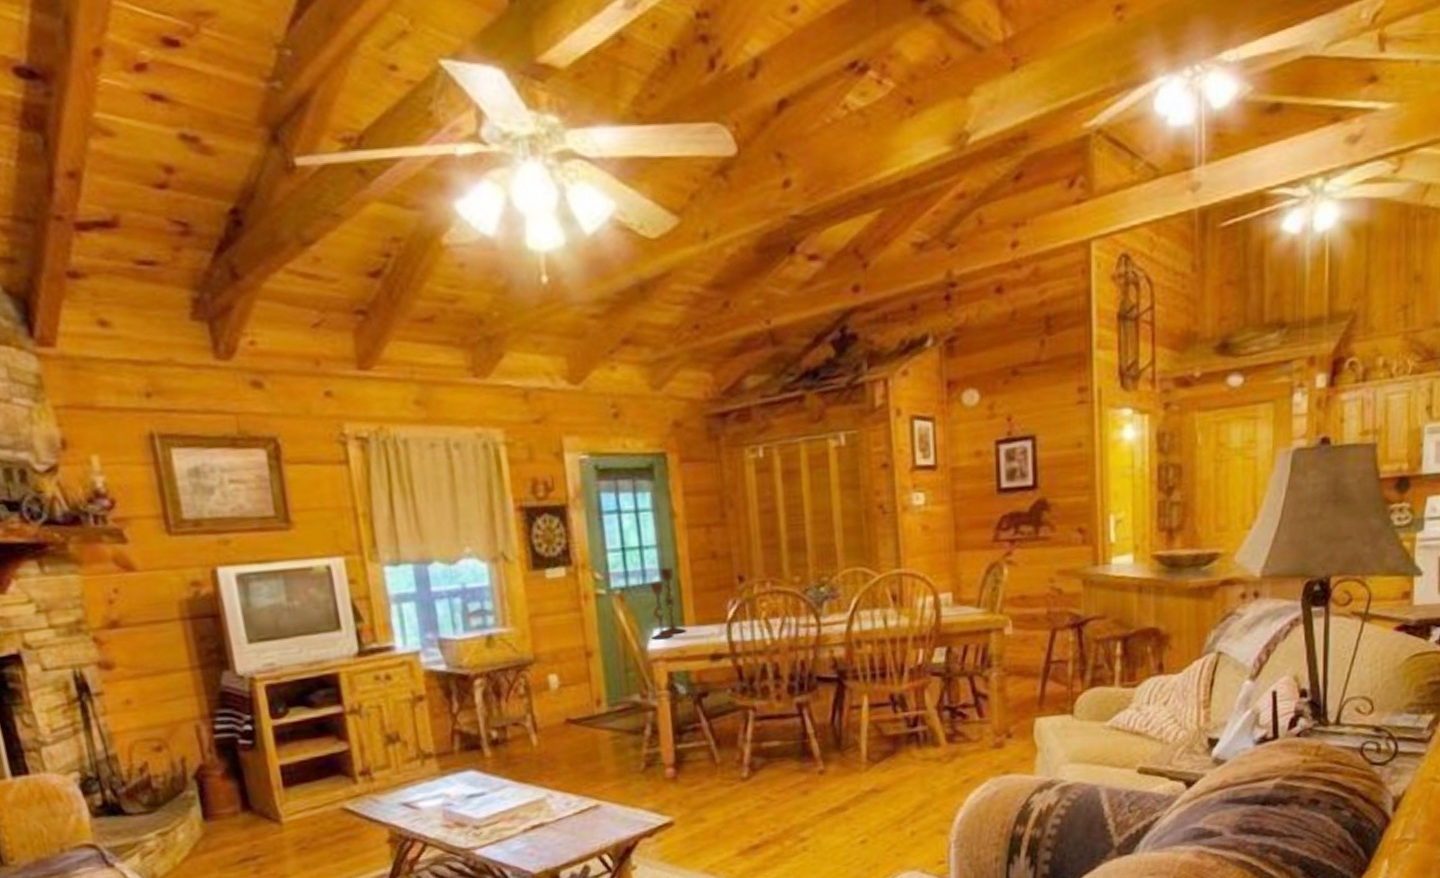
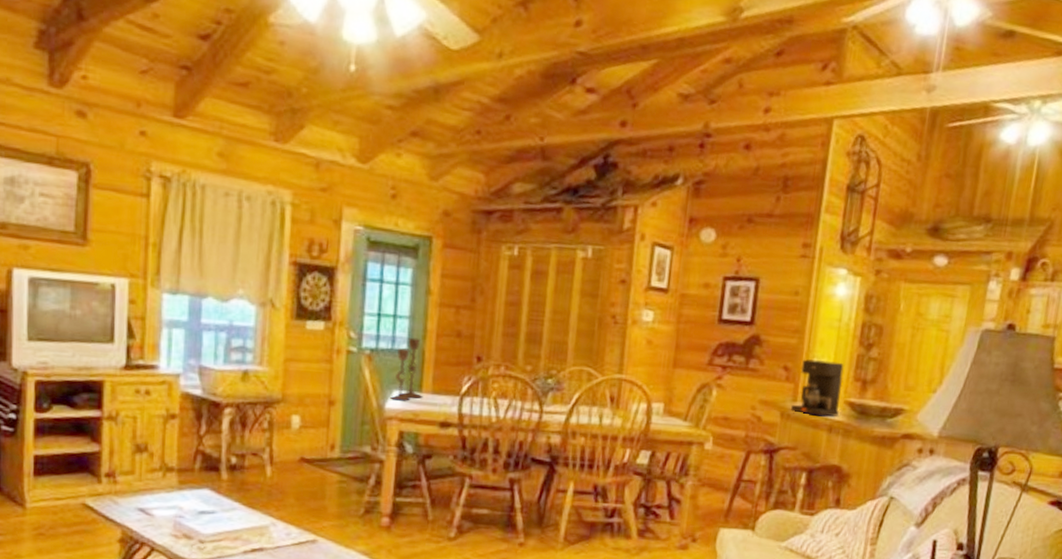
coffee maker: none [1092,513,1147,578] -> present [790,358,844,417]

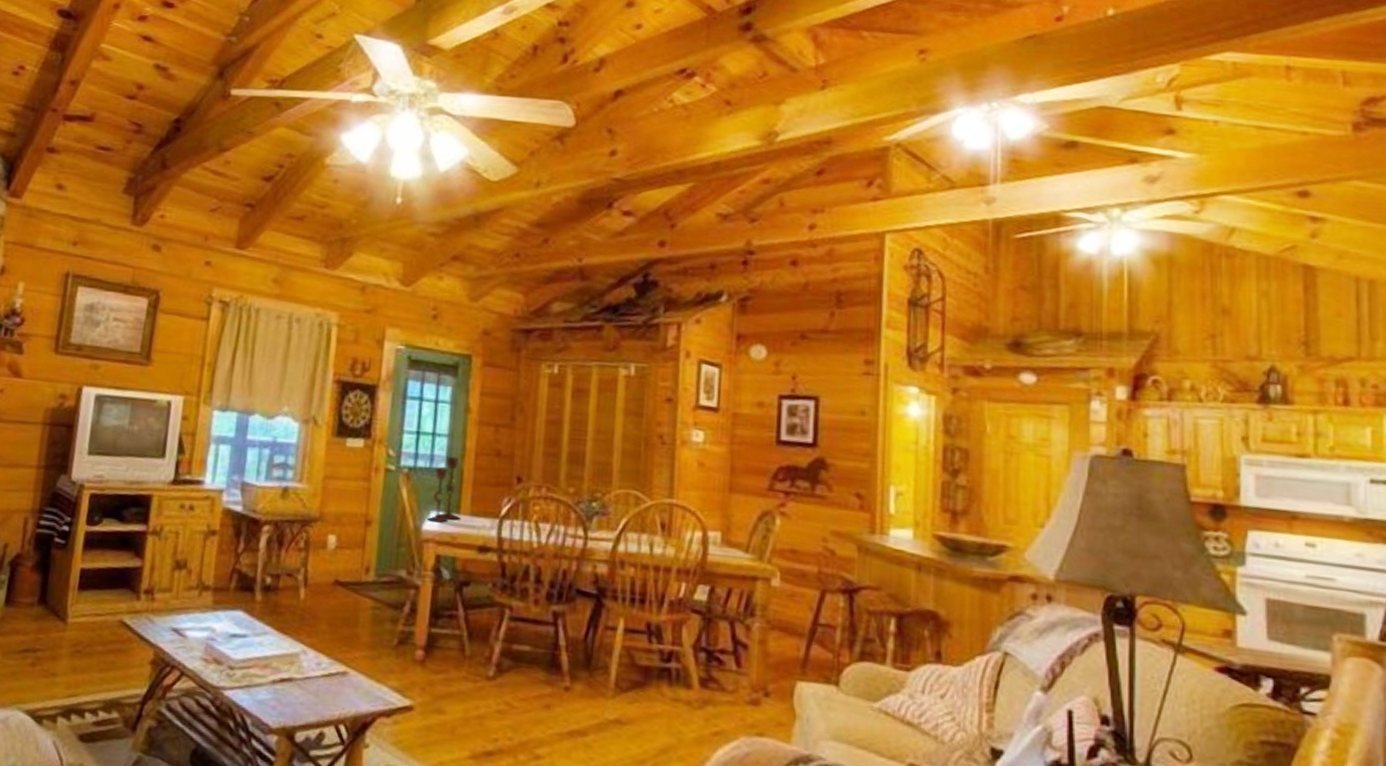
coffee maker: present [790,358,844,417] -> none [868,485,928,552]

